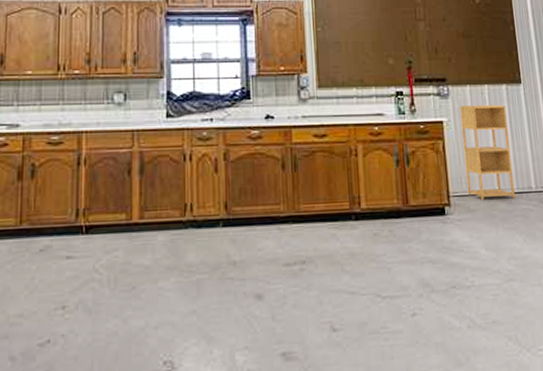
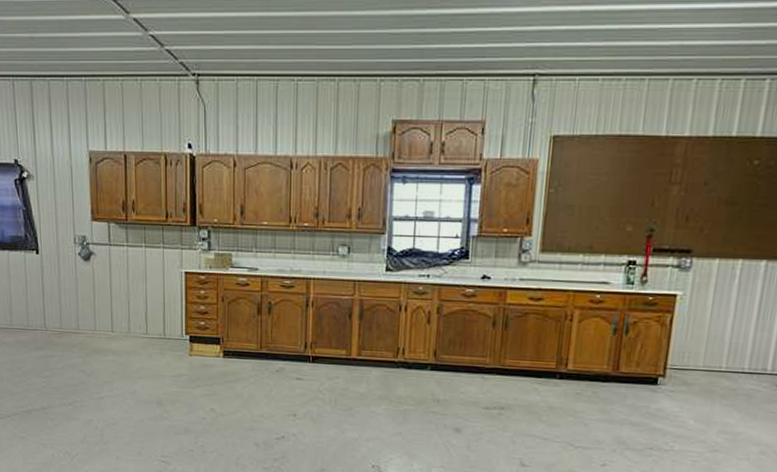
shelving unit: present [459,105,515,200] -> none [688,280,759,378]

